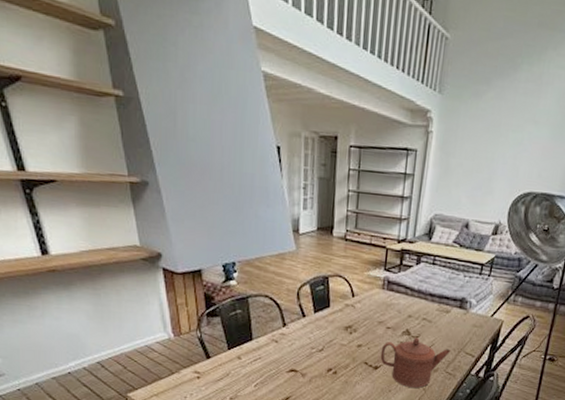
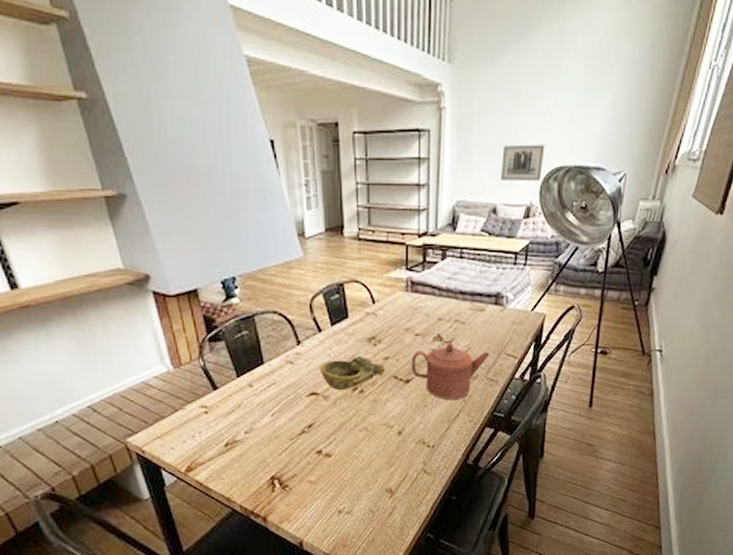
decorative bowl: none [300,342,358,370] -> present [320,356,385,390]
wall art: none [475,169,517,203] -> present [501,144,545,181]

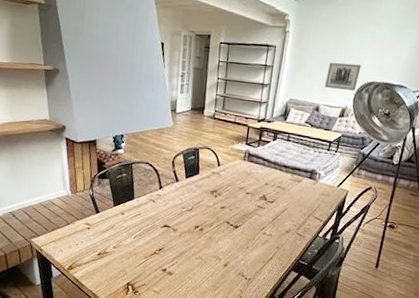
decorative bowl: present [320,356,385,390] -> none [173,203,221,227]
teapot: present [411,342,490,399] -> none [240,202,302,246]

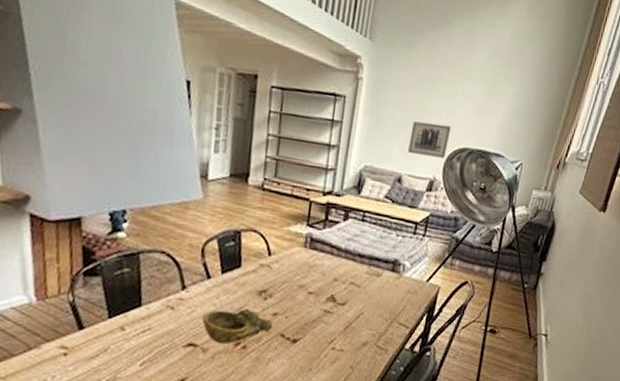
decorative bowl: none [173,203,221,227] -> present [202,309,273,344]

